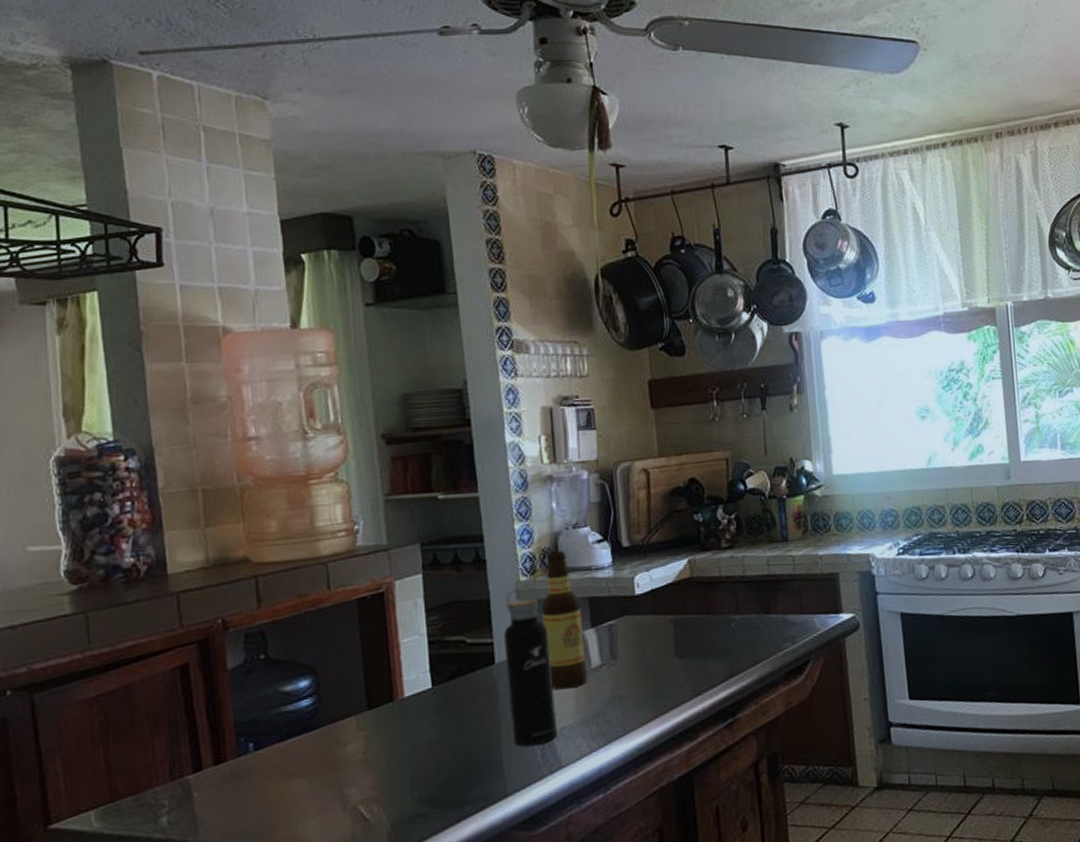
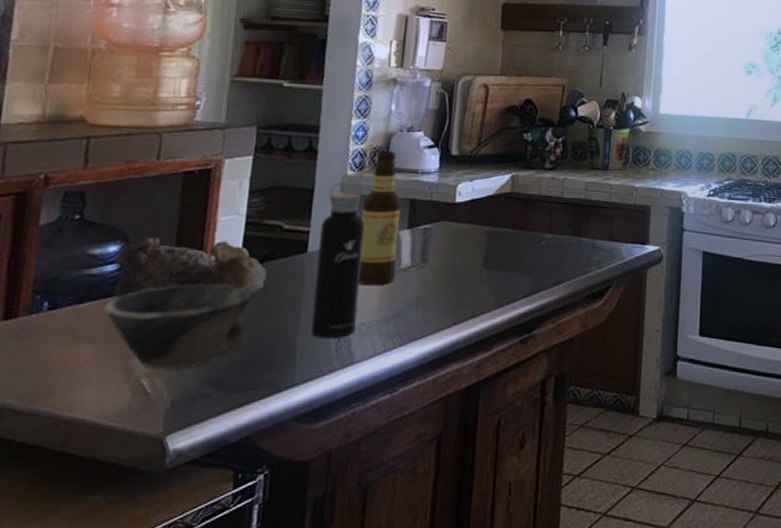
candle: none [307,662,459,732] -> present [114,237,267,299]
bowl: none [307,706,452,795] -> present [103,284,253,369]

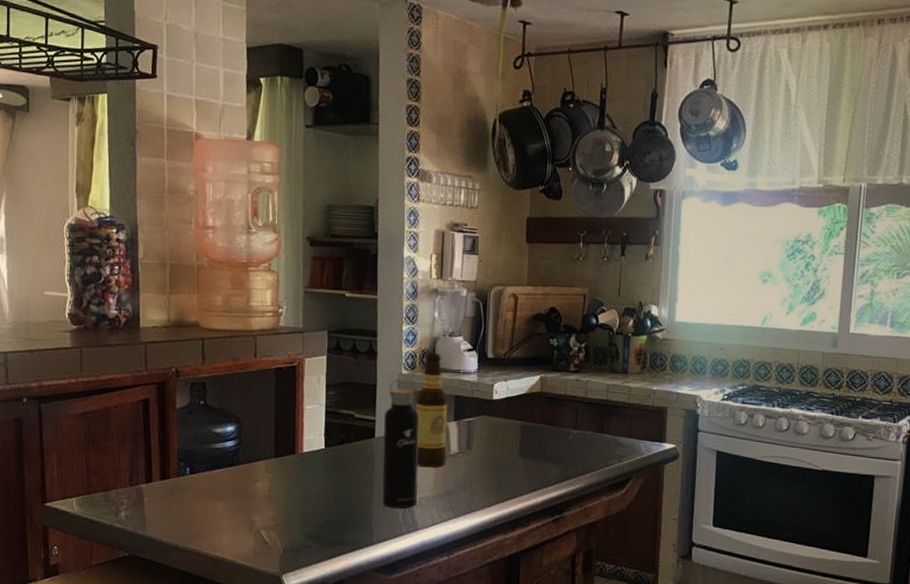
bowl: present [103,284,253,369] -> none [228,459,336,524]
candle: present [114,237,267,299] -> none [232,420,345,470]

